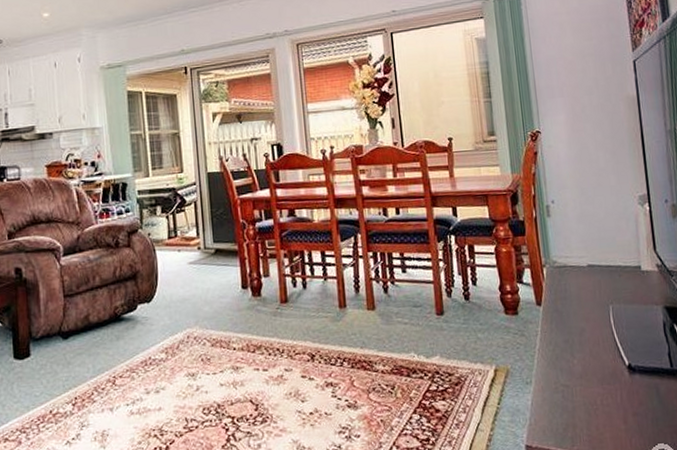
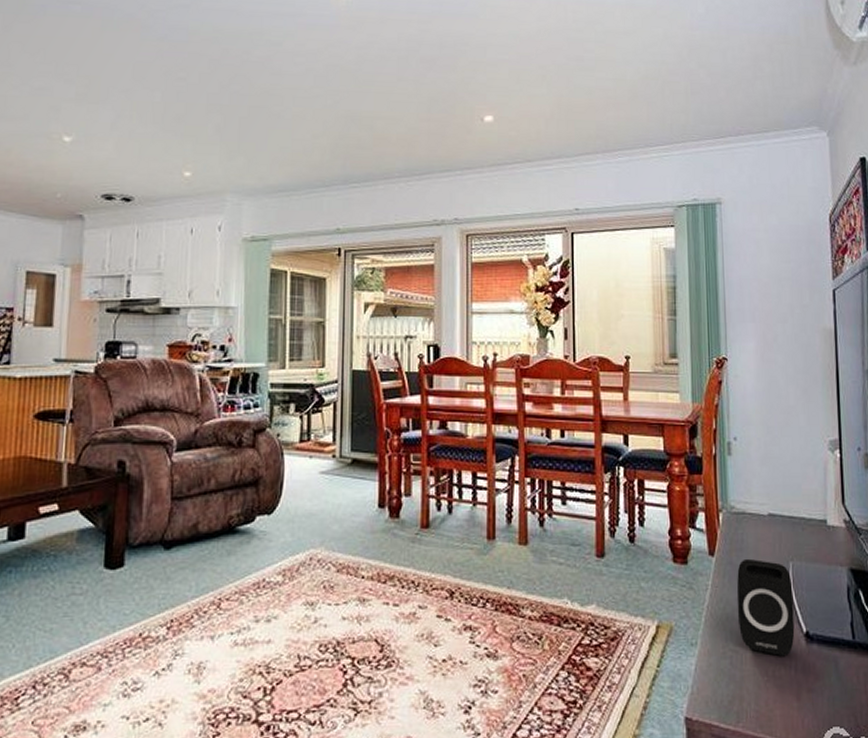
speaker: none [563,305,619,388] -> present [736,558,795,657]

